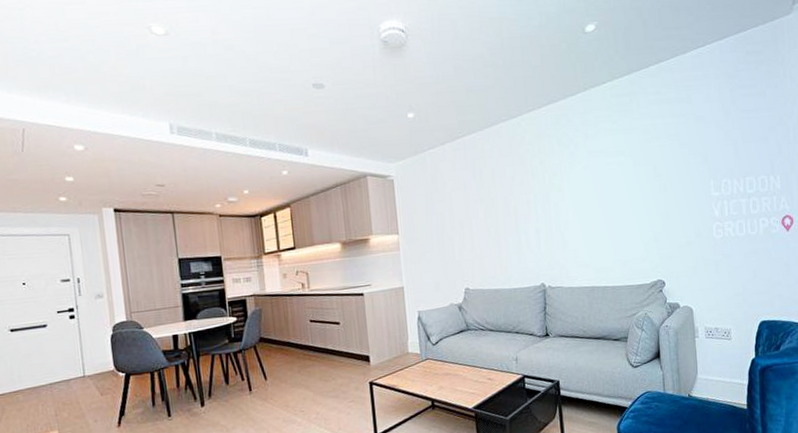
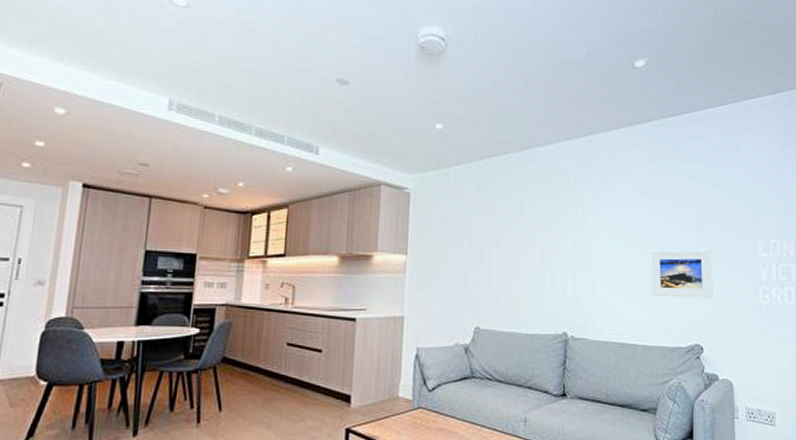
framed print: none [613,196,672,243] -> present [650,250,713,299]

